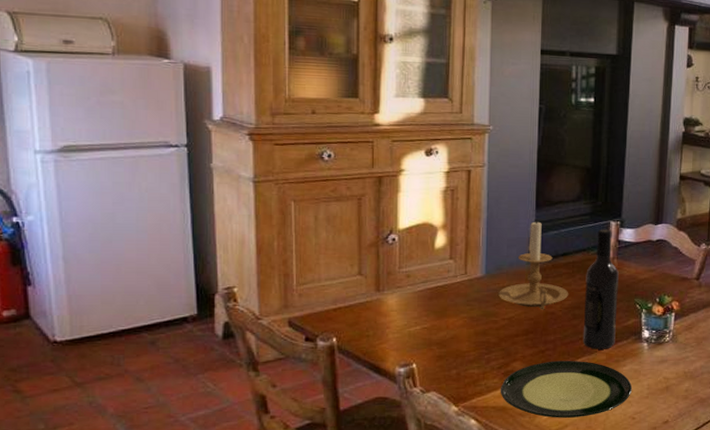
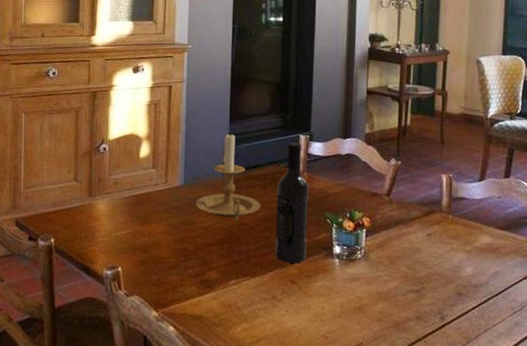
plate: present [500,360,633,418] -> none [196,272,325,332]

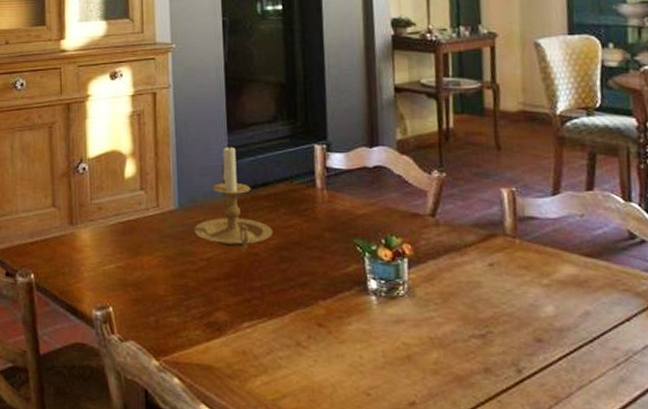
wine bottle: present [275,142,309,263] -> none [291,154,335,302]

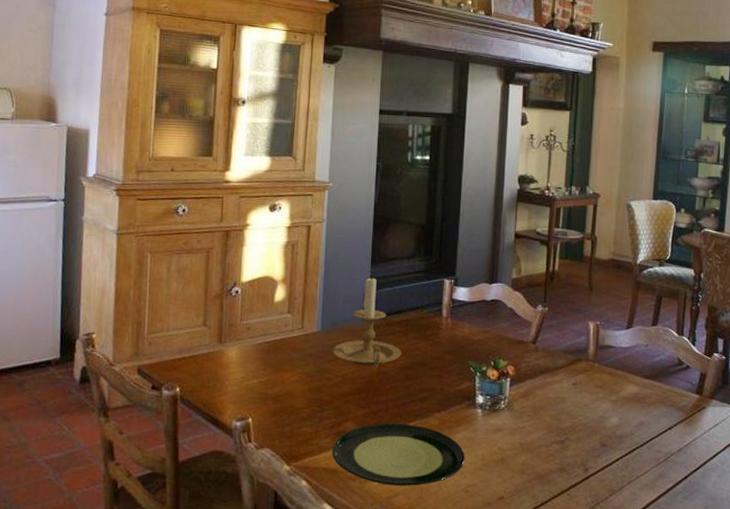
plate: none [203,312,363,387] -> present [331,423,466,486]

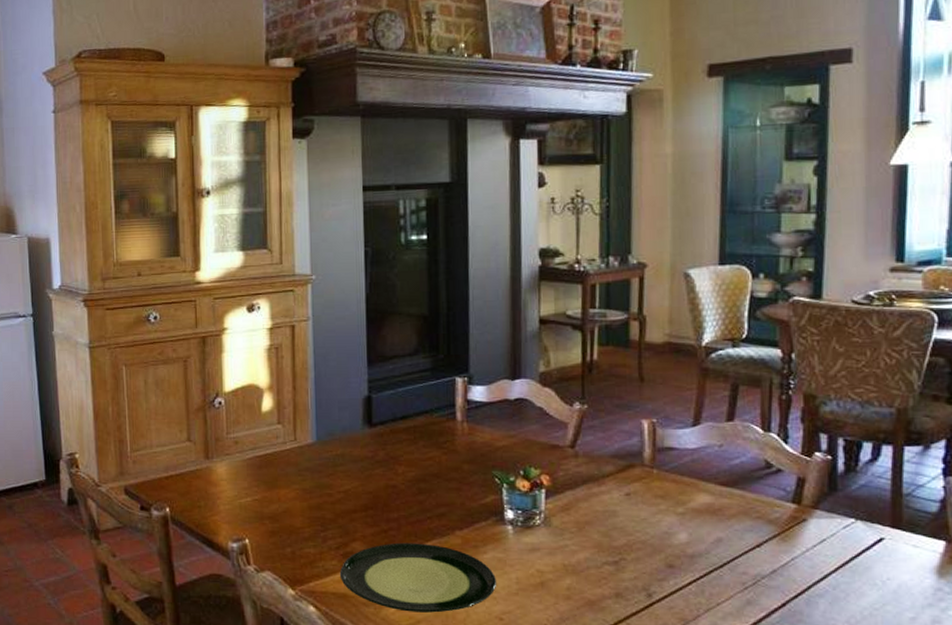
candle holder: present [333,275,402,369] -> none [332,377,412,483]

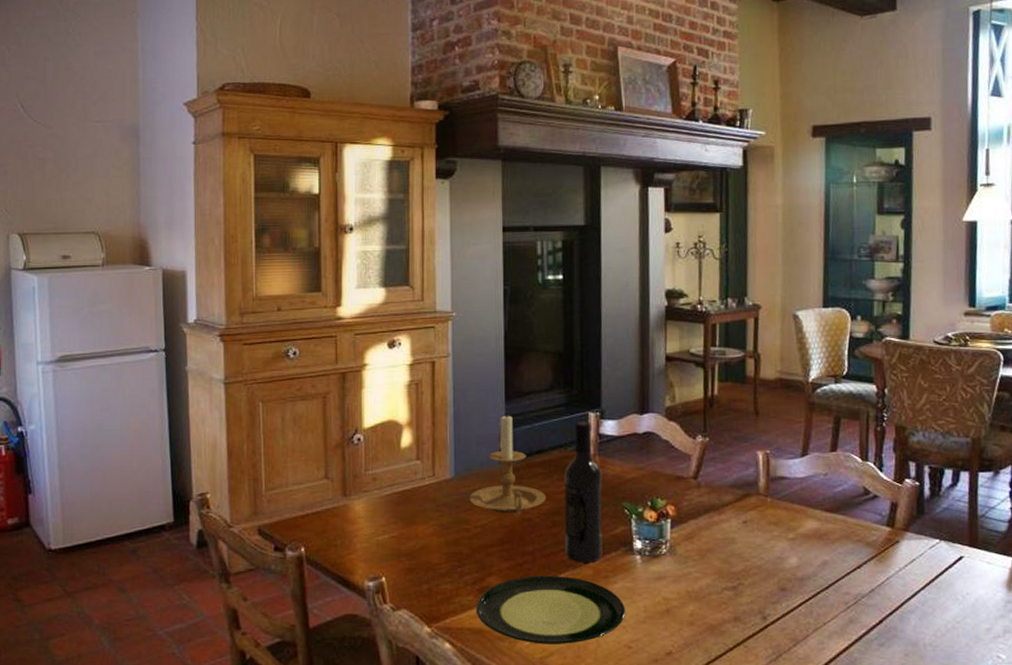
candle holder: none [332,377,412,483] -> present [469,412,547,516]
wine bottle: none [430,387,472,532] -> present [564,421,603,563]

